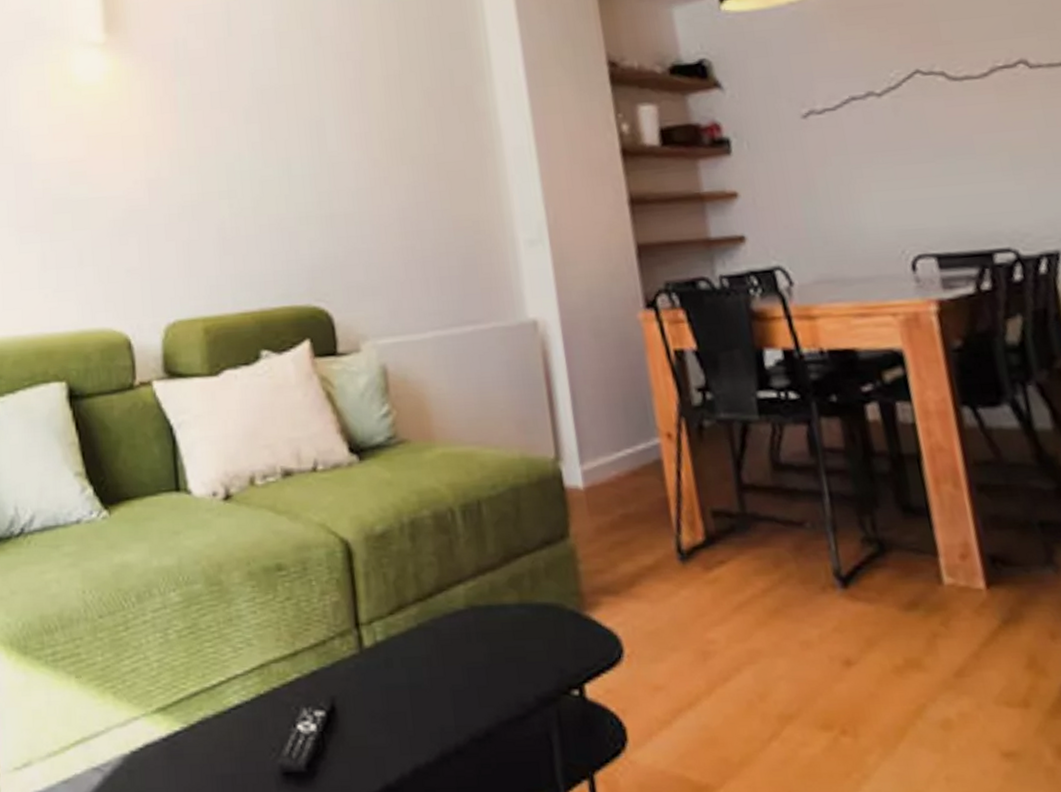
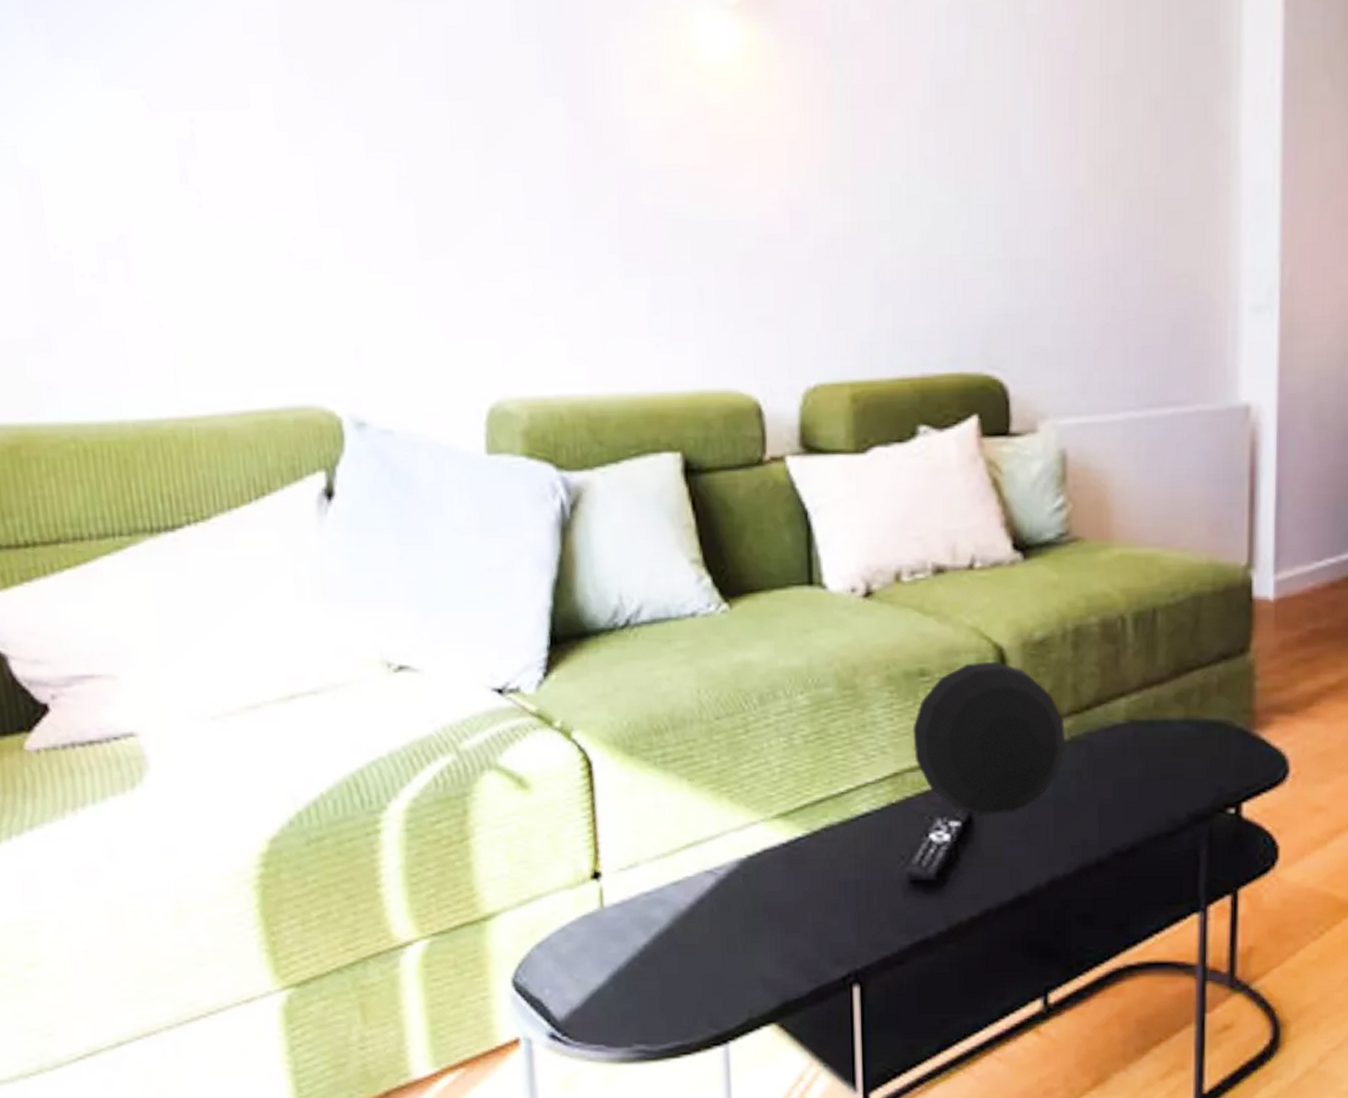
decorative orb: none [274,554,415,705] -> present [912,661,1066,816]

